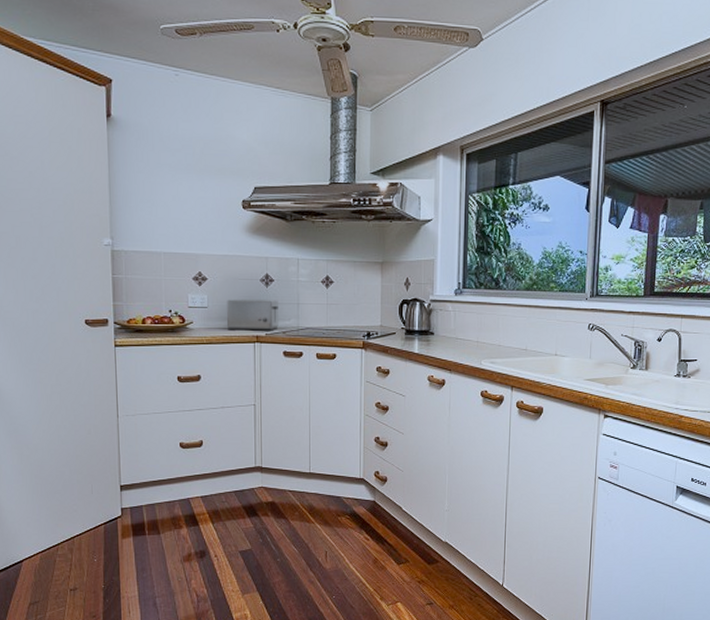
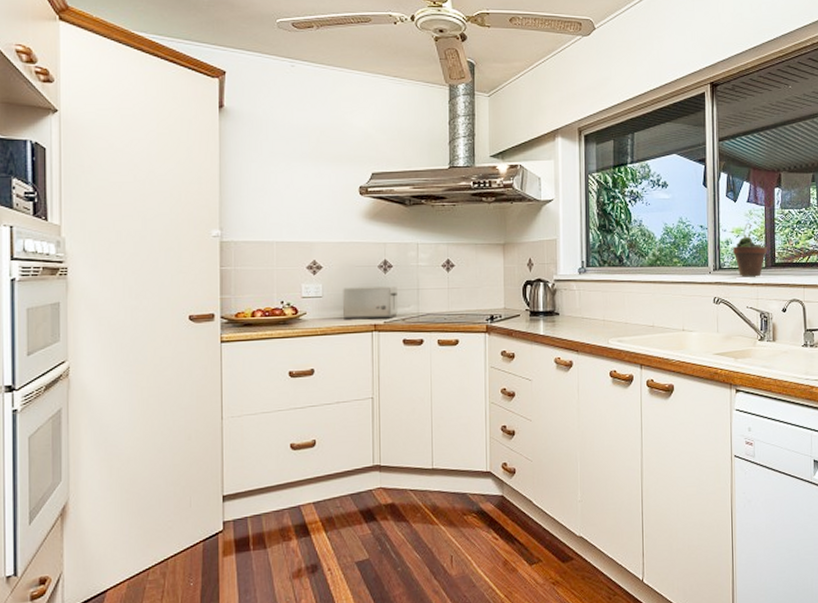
succulent plant: none [612,249,648,305] -> present [733,222,768,277]

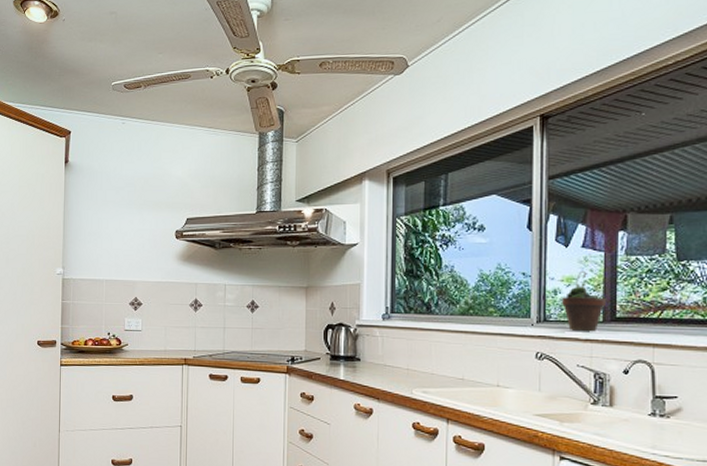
toaster: present [342,285,398,321] -> none [157,322,206,355]

